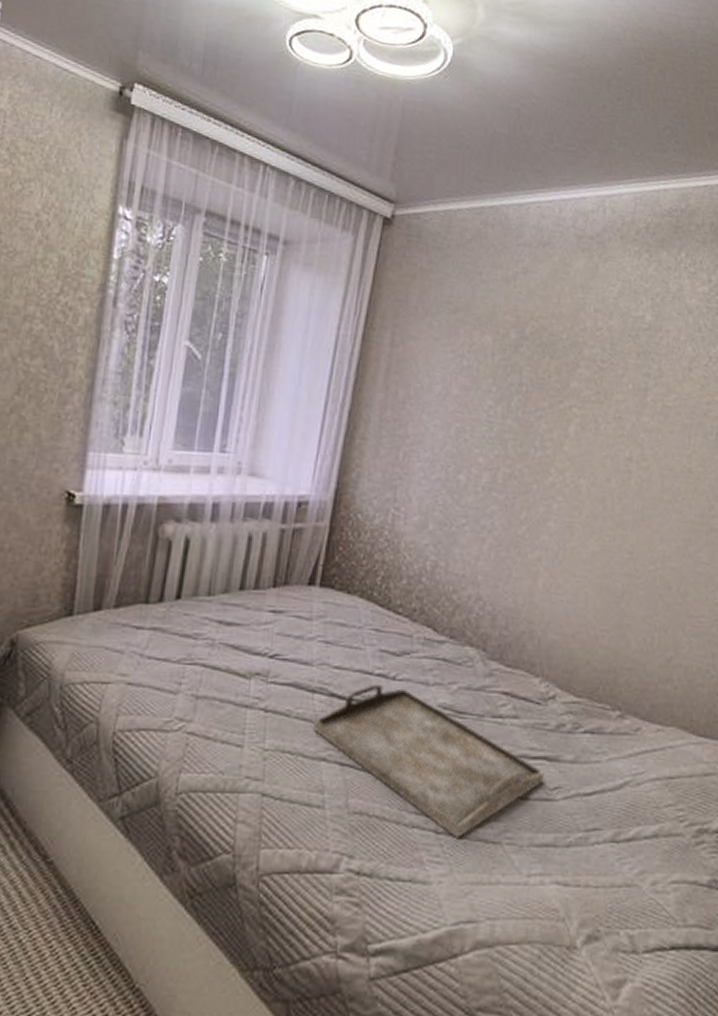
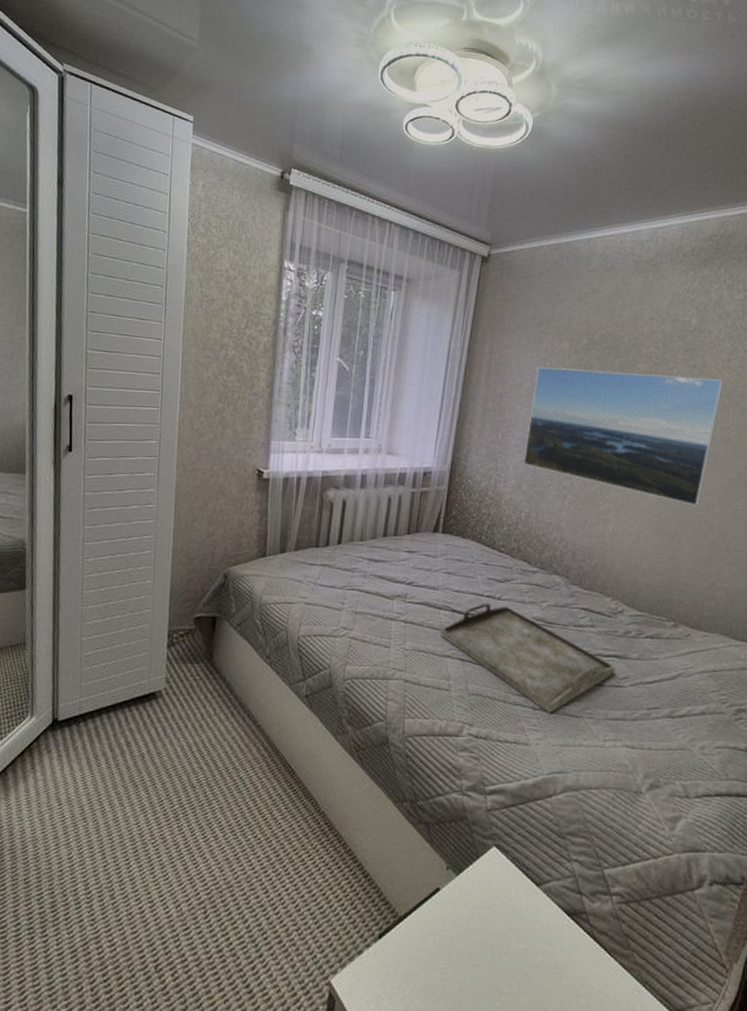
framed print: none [431,366,684,557] -> present [524,366,724,507]

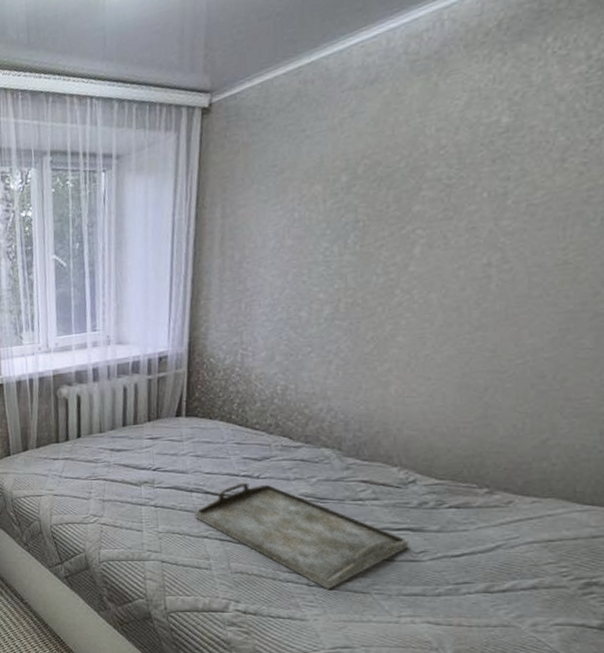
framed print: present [524,366,724,507] -> none [274,186,556,352]

